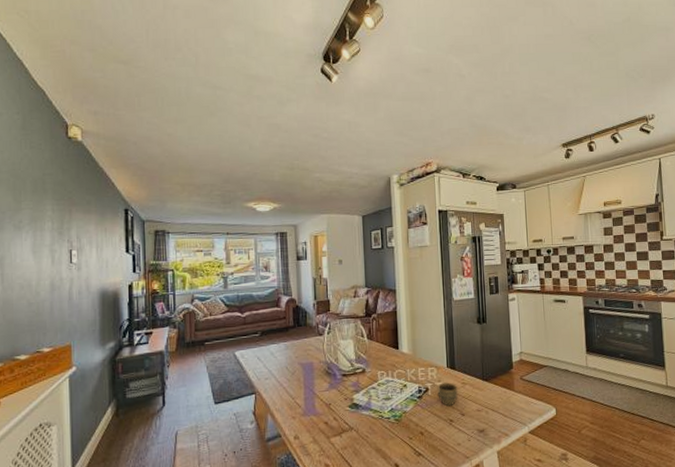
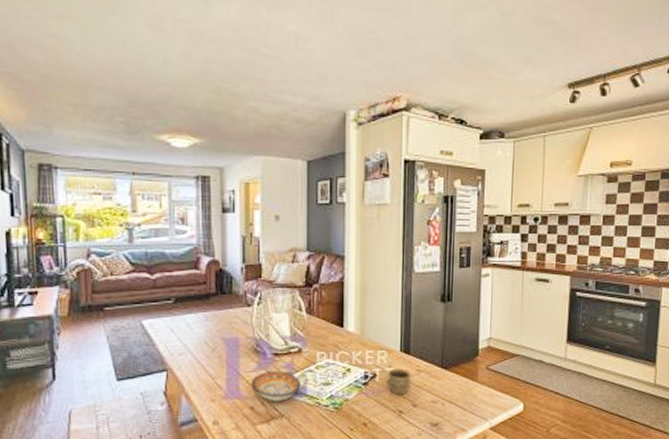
bowl: none [324,390,367,416] -> present [250,371,302,401]

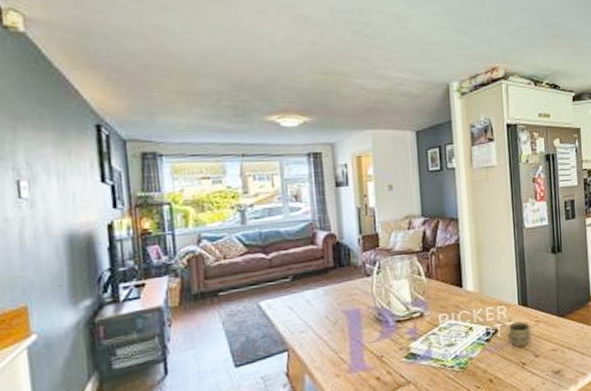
bowl: present [250,371,302,401] -> none [375,337,426,369]

